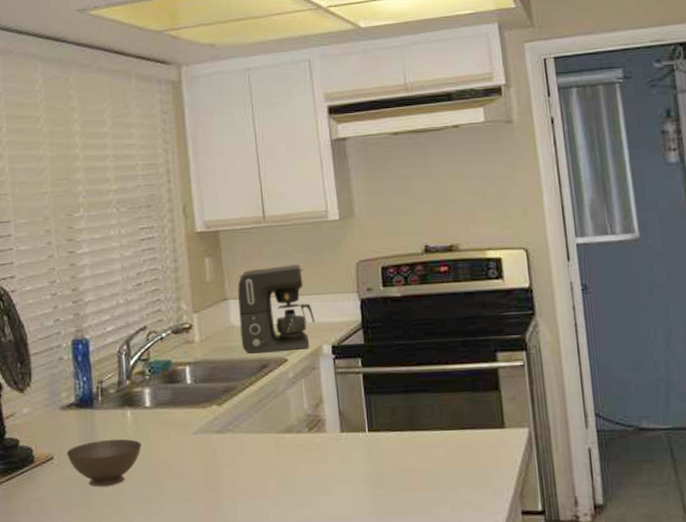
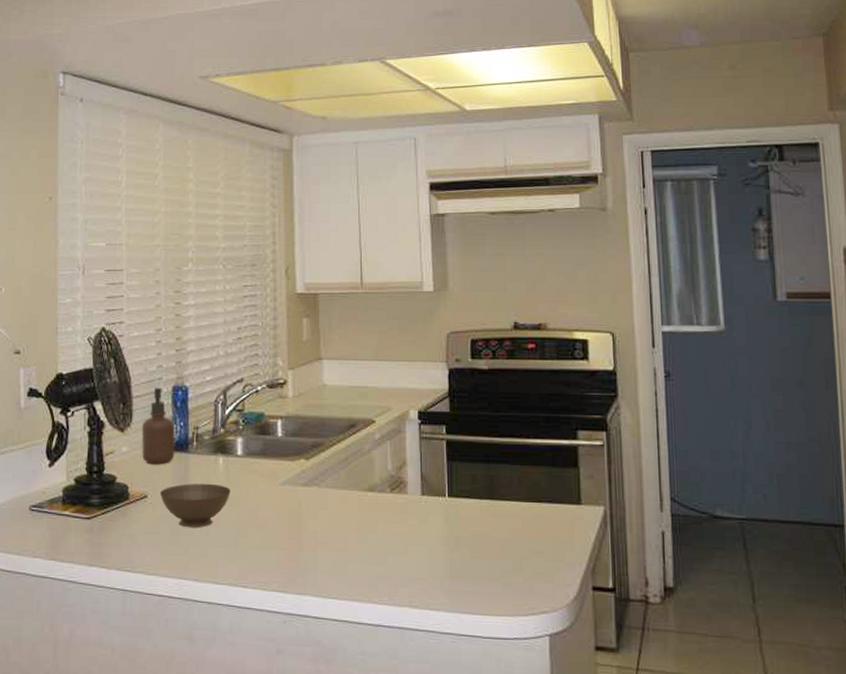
soap dispenser: none [42,342,80,423] -> present [141,387,175,464]
coffee maker: present [238,265,315,354] -> none [332,331,404,413]

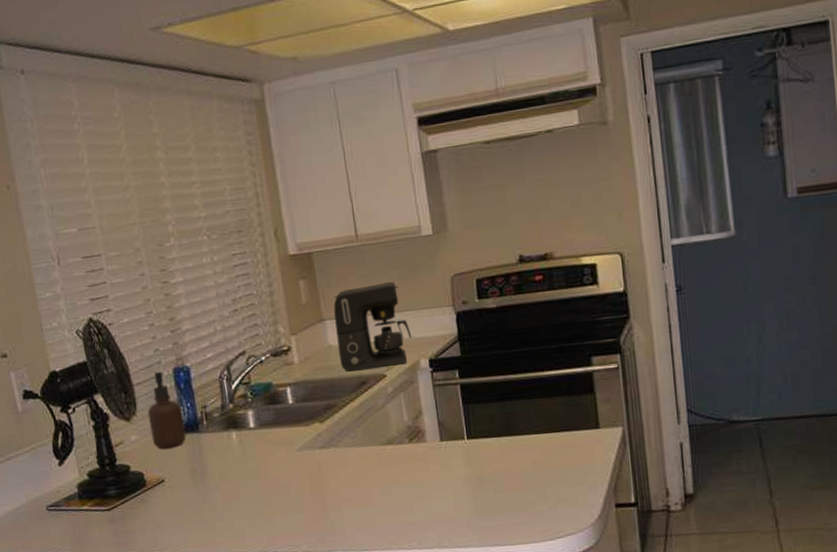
bowl: present [159,483,231,529] -> none [176,459,249,505]
coffee maker: none [332,331,404,413] -> present [333,282,412,372]

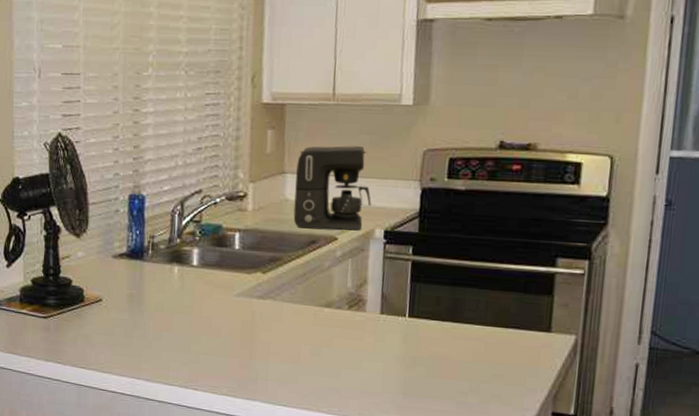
soap dispenser: present [147,371,186,449] -> none [97,195,131,270]

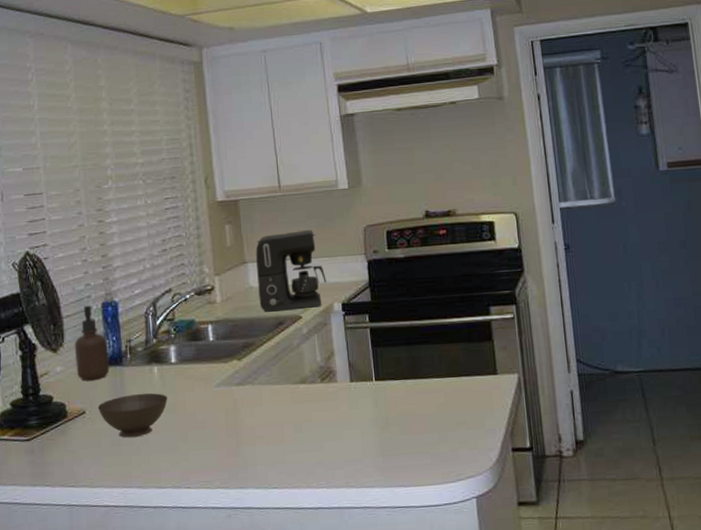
soap dispenser: none [97,195,131,270] -> present [74,305,110,380]
bowl: none [114,290,185,333] -> present [97,393,168,438]

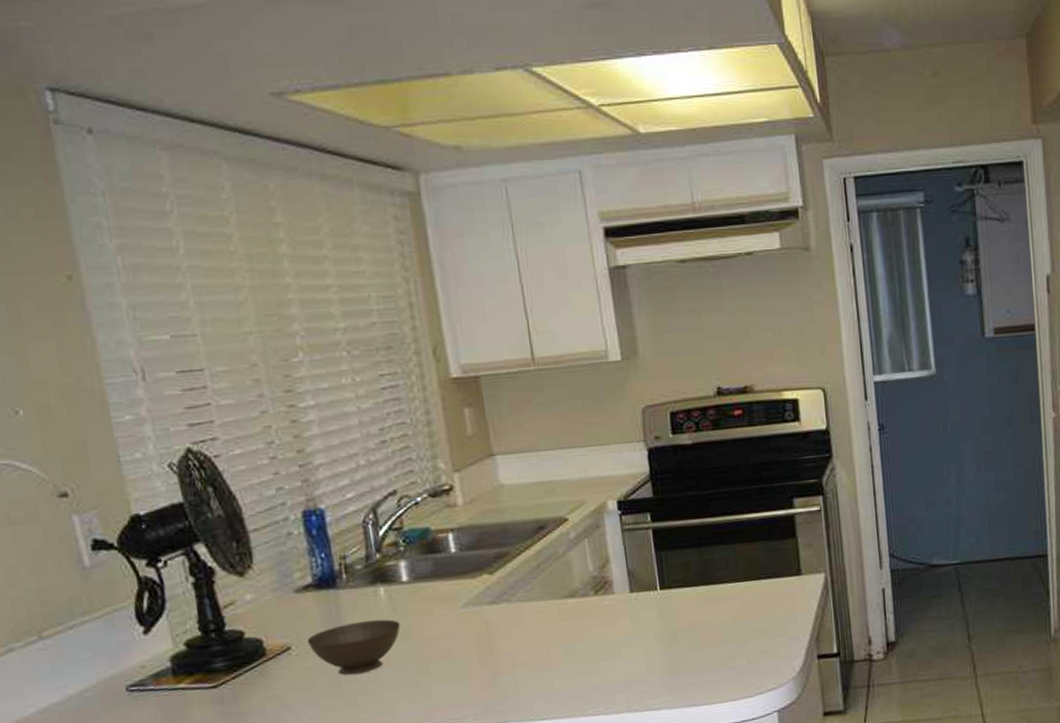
soap dispenser: present [74,305,110,380] -> none [267,514,320,609]
coffee maker: present [256,230,327,312] -> none [505,413,598,515]

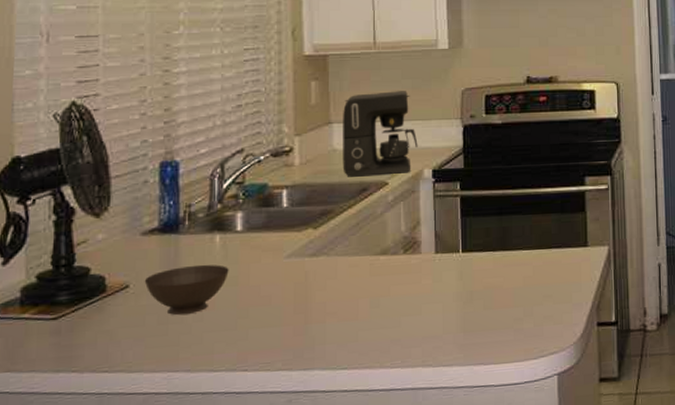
coffee maker: none [505,413,598,515] -> present [342,91,418,177]

